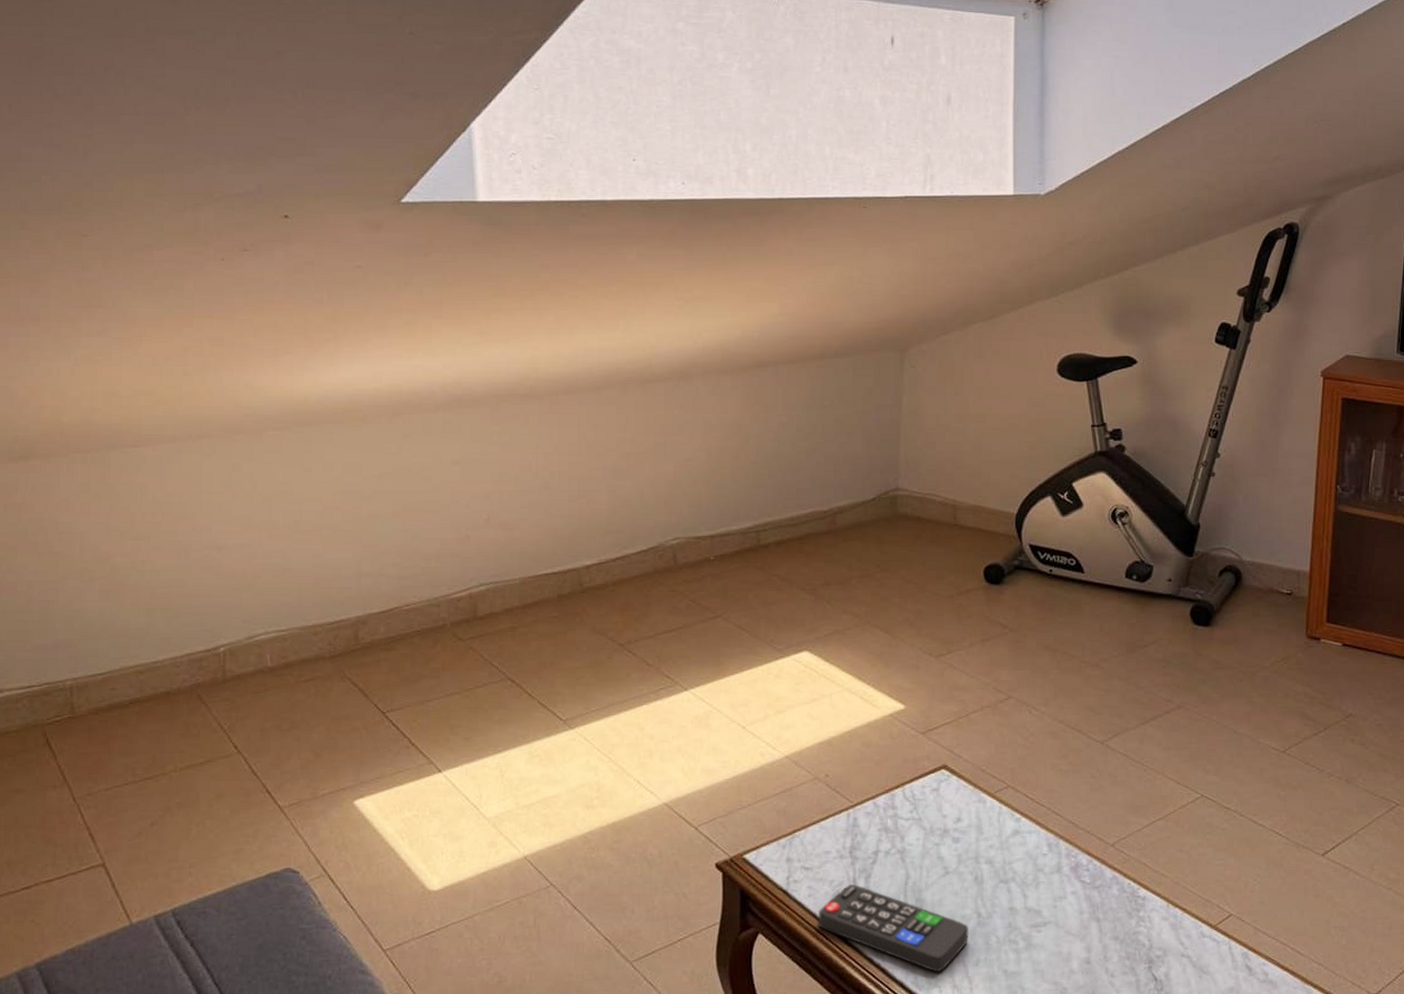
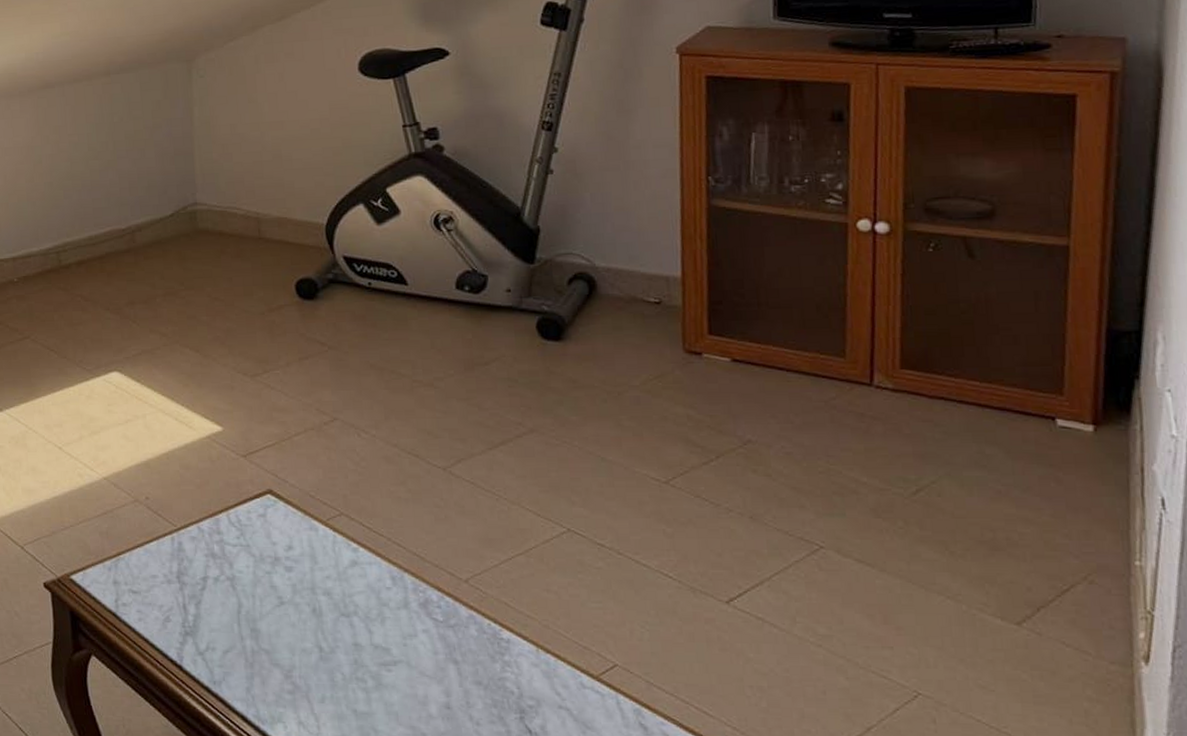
remote control: present [819,884,970,972] -> none [150,610,312,707]

